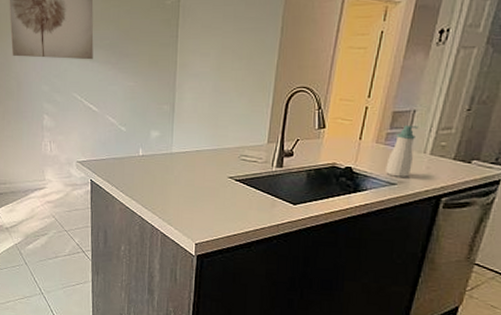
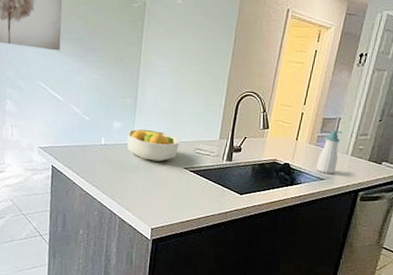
fruit bowl: none [165,136,222,171] -> present [127,129,179,162]

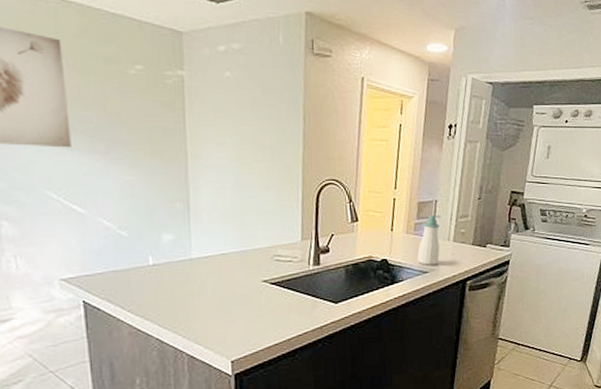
fruit bowl: present [127,129,179,162] -> none [182,238,253,278]

